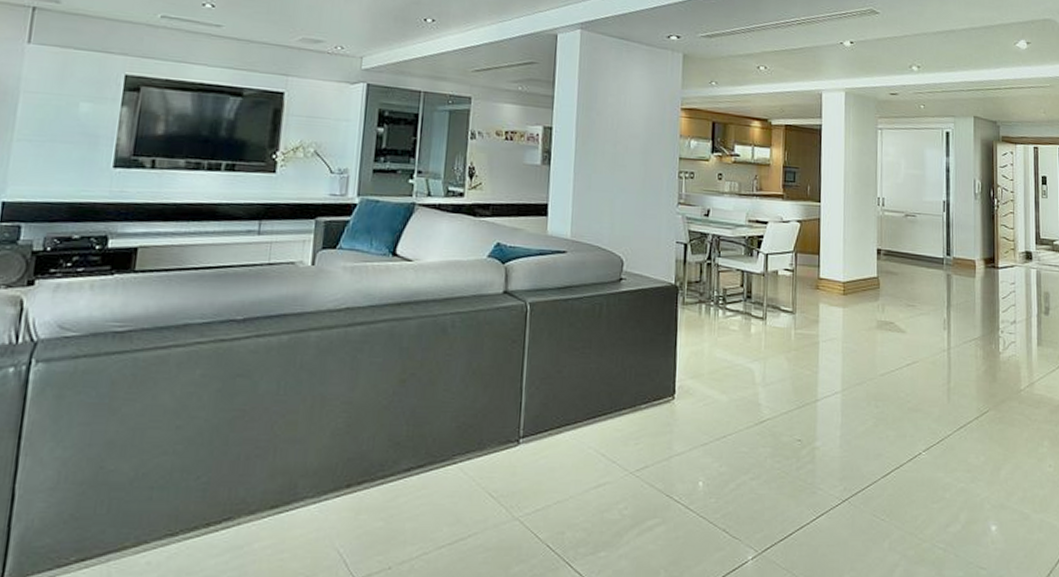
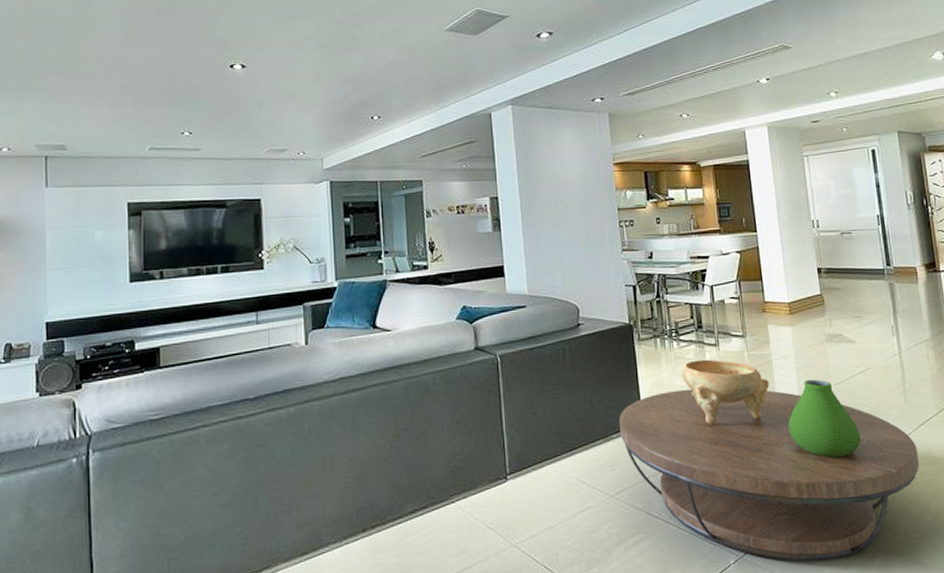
coffee table: none [649,363,954,565] -> present [618,389,919,562]
decorative bowl: none [724,332,813,405] -> present [682,359,769,425]
vase: none [827,367,899,455] -> present [788,379,861,458]

